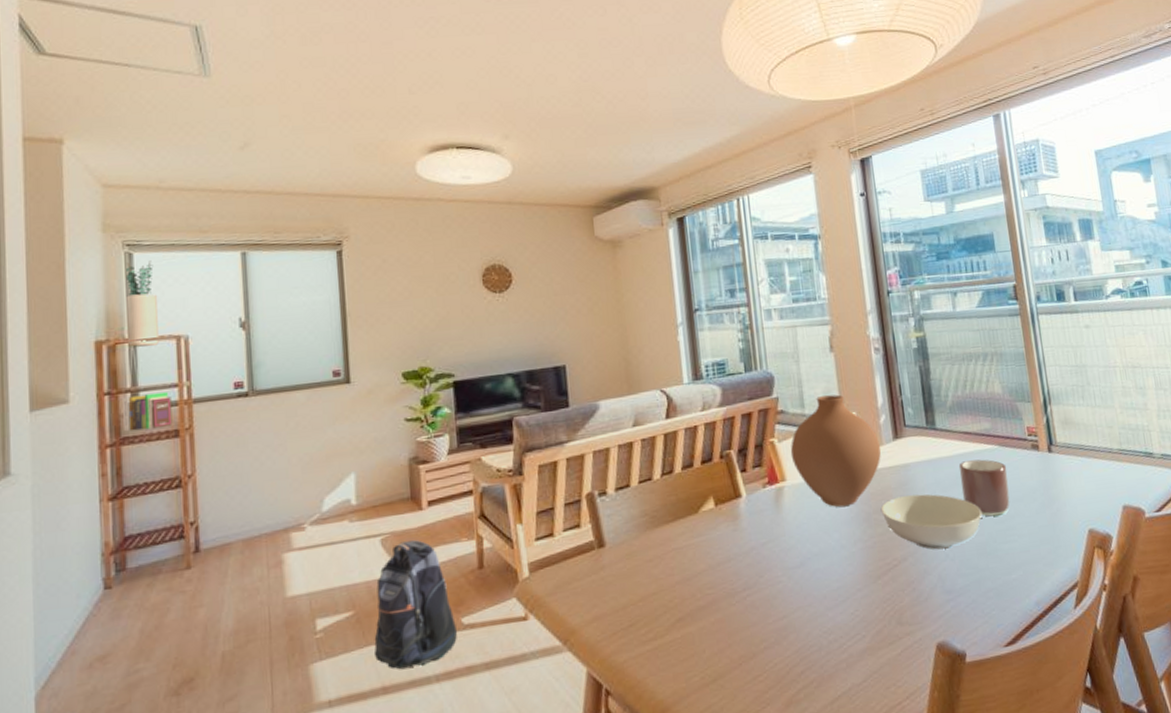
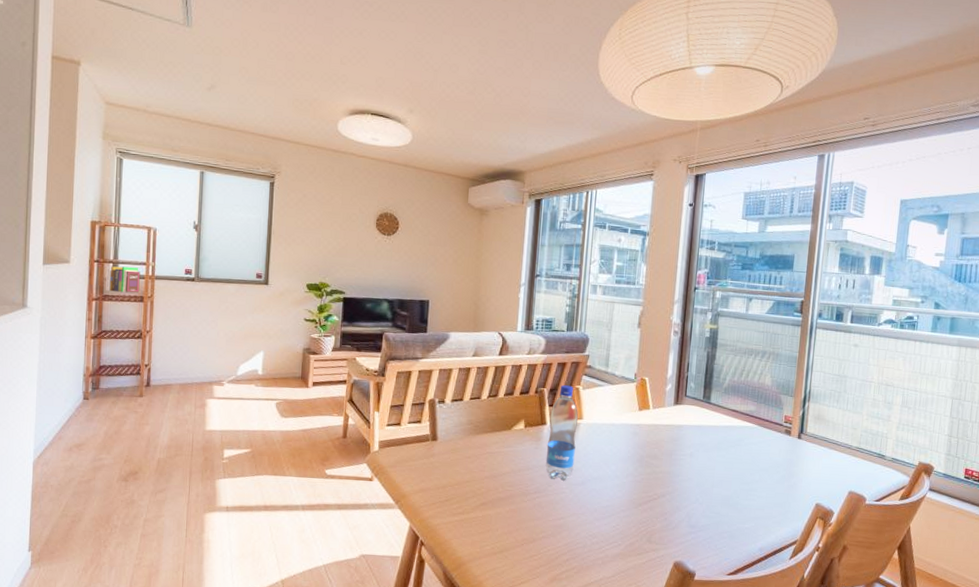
vase: present [126,260,159,348] -> none [114,165,138,232]
backpack: present [374,540,458,670] -> none [262,408,322,497]
bottle: none [743,440,787,567] -> present [545,385,578,481]
vase: present [790,394,882,508] -> none [590,360,663,448]
bowl: present [880,494,982,550] -> none [652,449,733,495]
mug: present [958,459,1010,517] -> none [719,432,761,479]

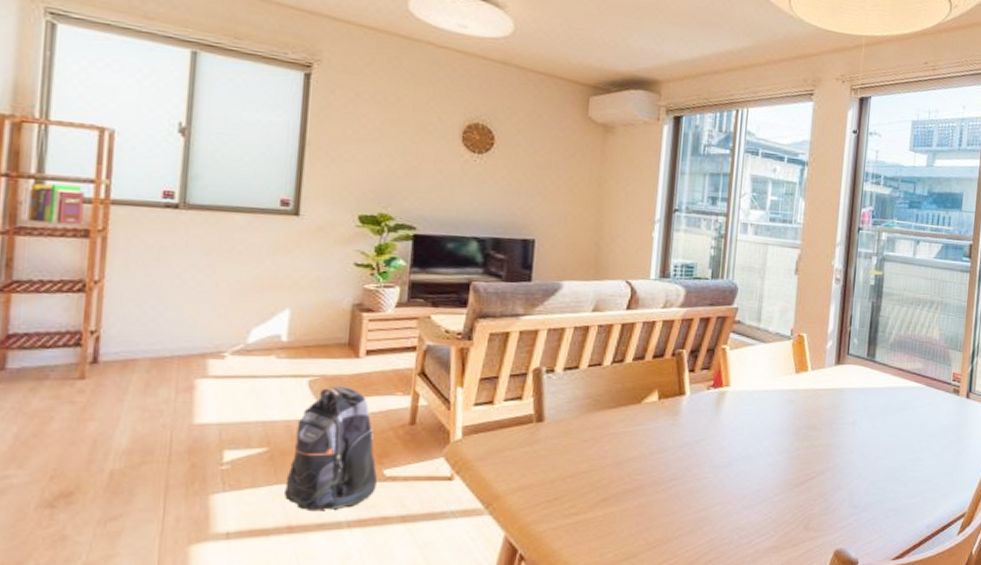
backpack: none [262,408,322,497] -> present [284,387,378,512]
bottle: present [545,385,578,481] -> none [683,345,724,463]

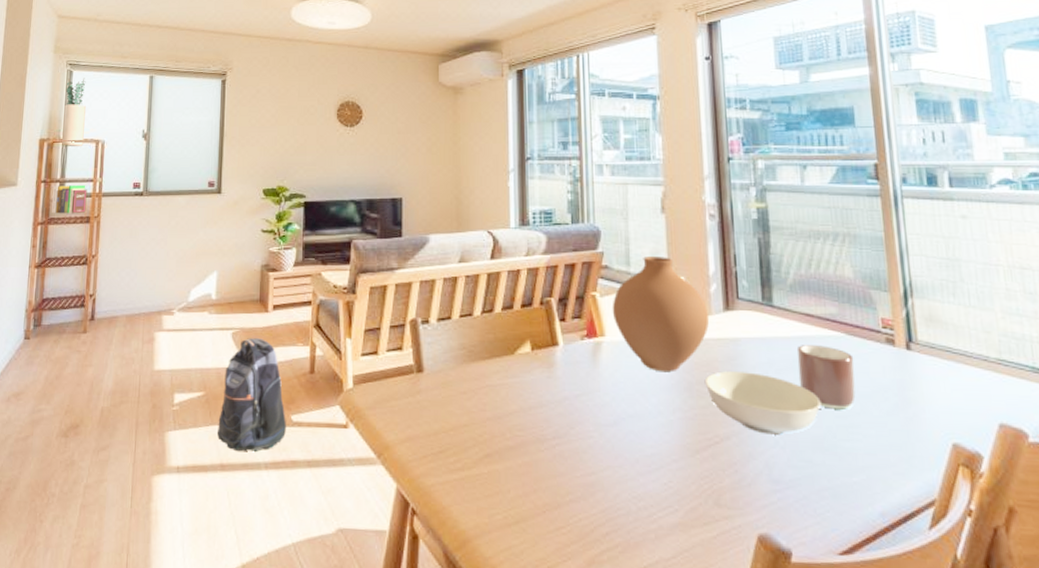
vase: none [38,33,83,134] -> present [62,78,87,147]
vase: none [739,314,823,419] -> present [612,256,710,373]
bowl: none [810,417,899,469] -> present [704,371,821,435]
mug: none [884,394,928,446] -> present [796,345,856,410]

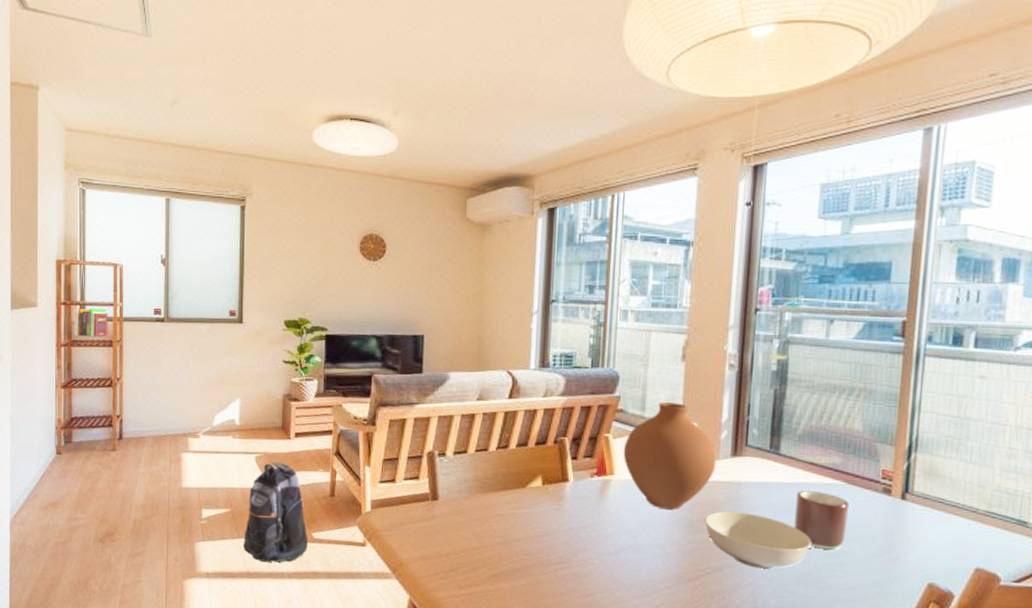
vase: present [62,78,87,147] -> none [79,197,102,270]

